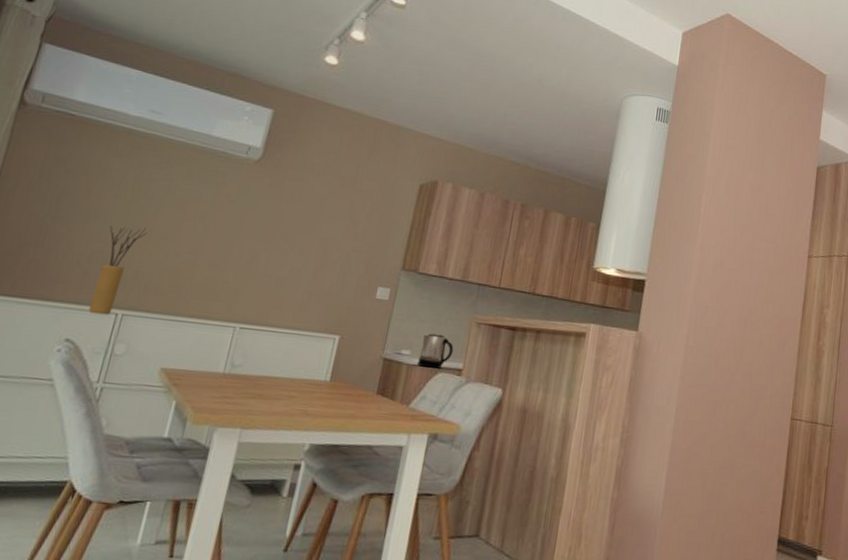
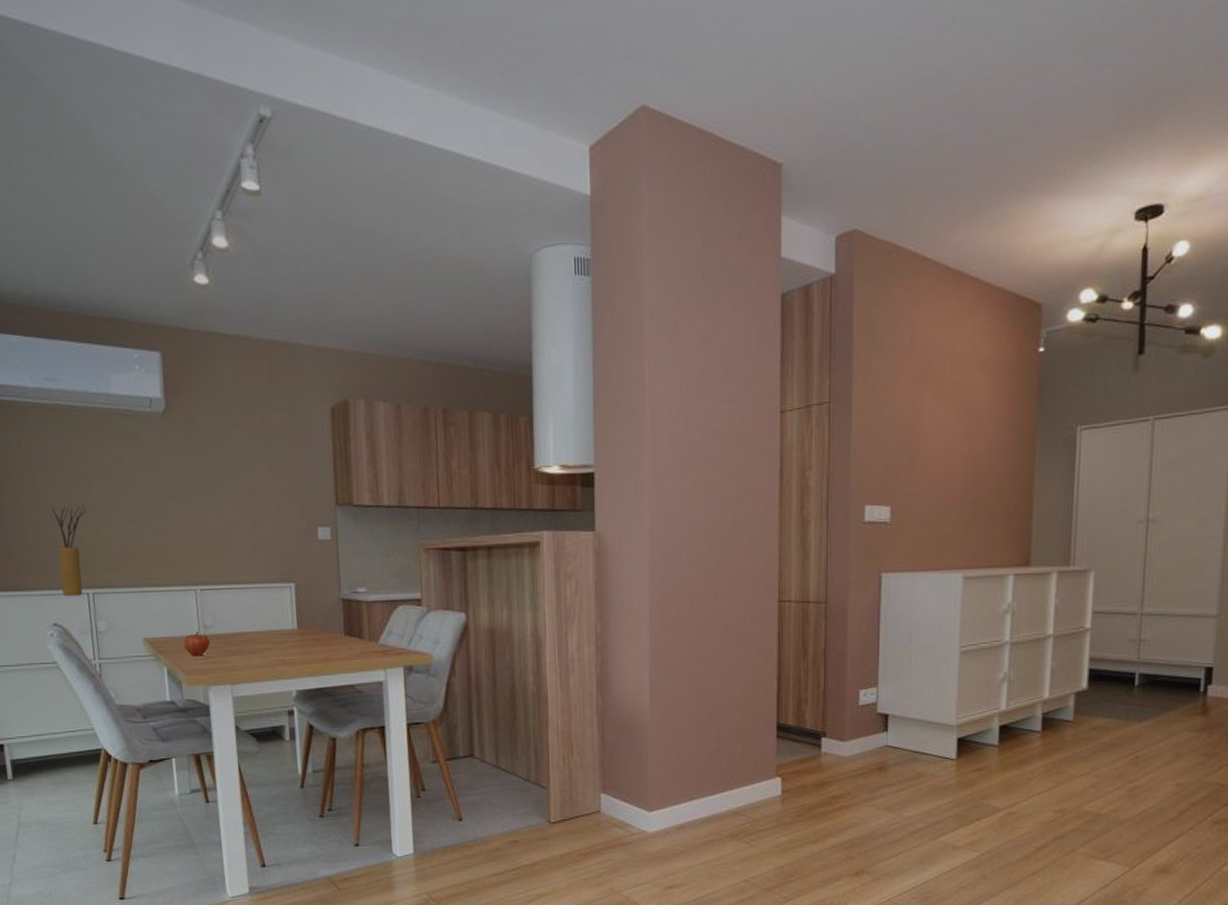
fruit: none [202,368,233,395] -> present [183,631,210,657]
kettle: present [418,333,454,369] -> none [374,566,409,603]

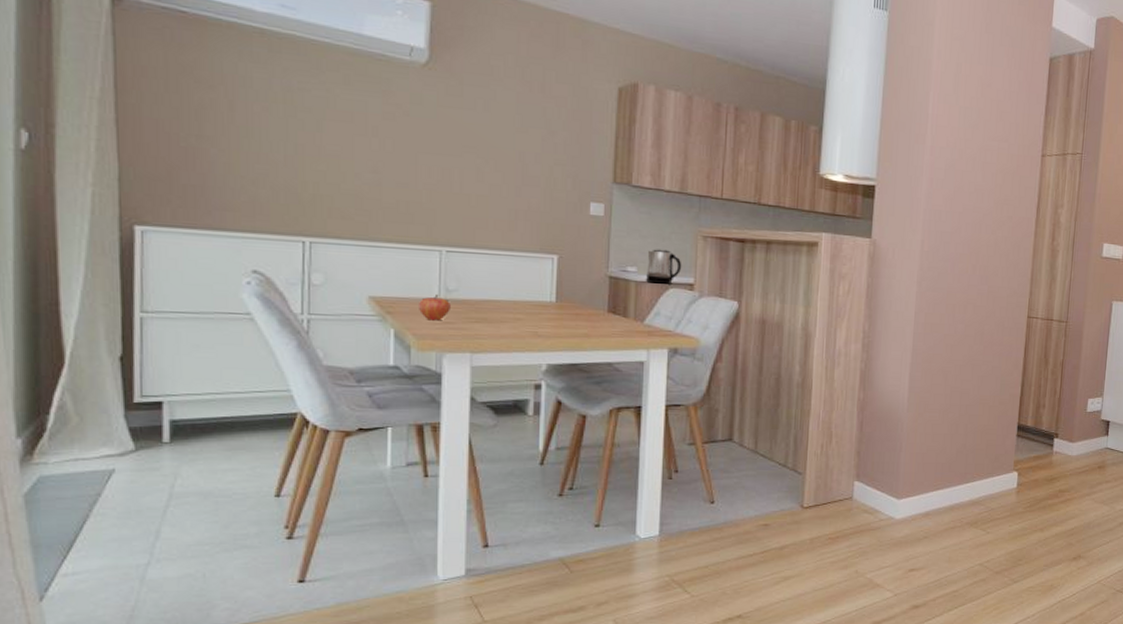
vase: present [52,503,87,597] -> none [269,144,316,244]
kettle: none [374,566,409,603] -> present [646,249,682,285]

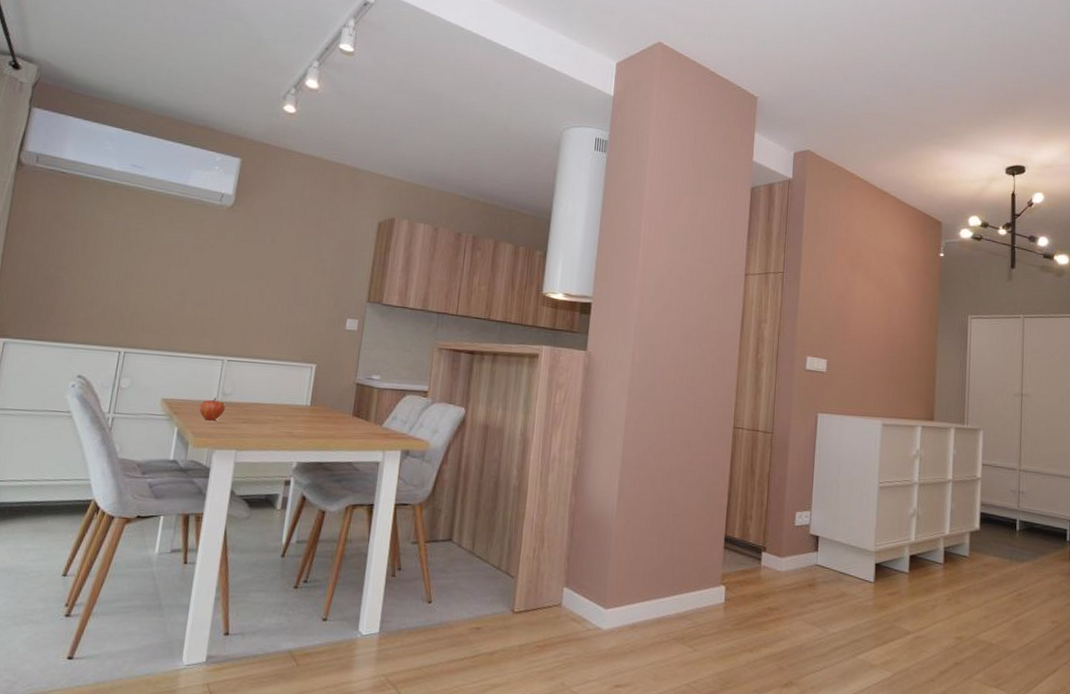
kettle: present [646,249,682,285] -> none [387,359,419,392]

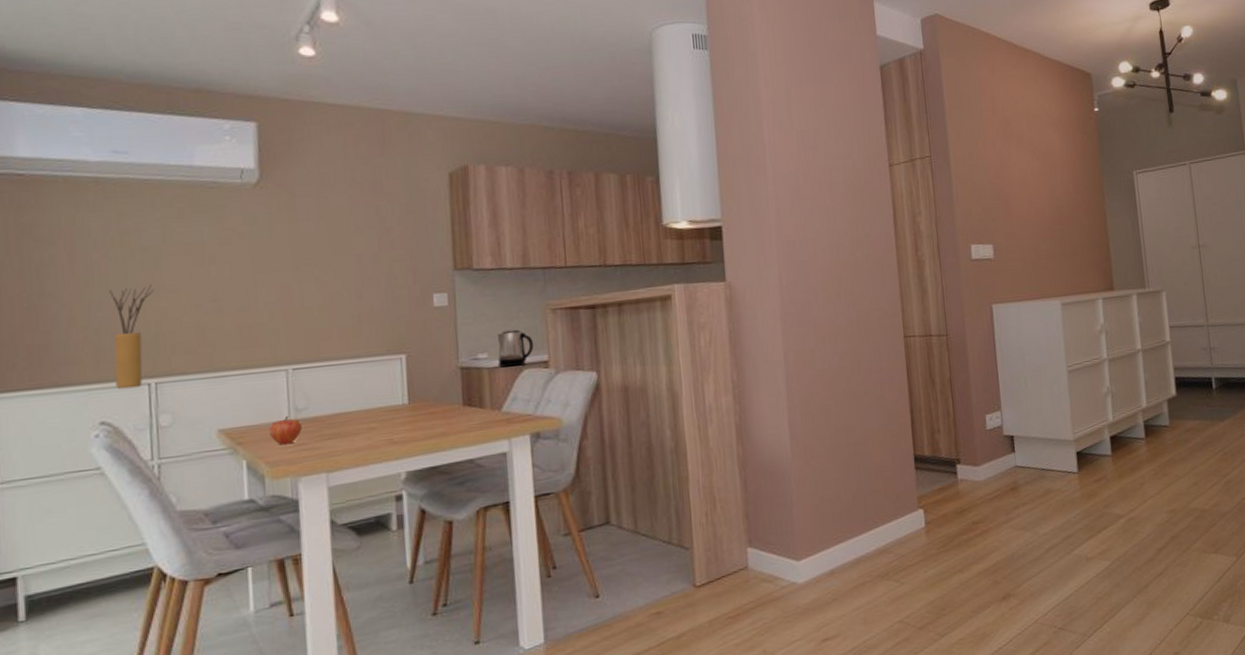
vase: none [95,272,140,353] -> present [109,283,155,390]
kettle: none [387,359,419,392] -> present [496,329,534,368]

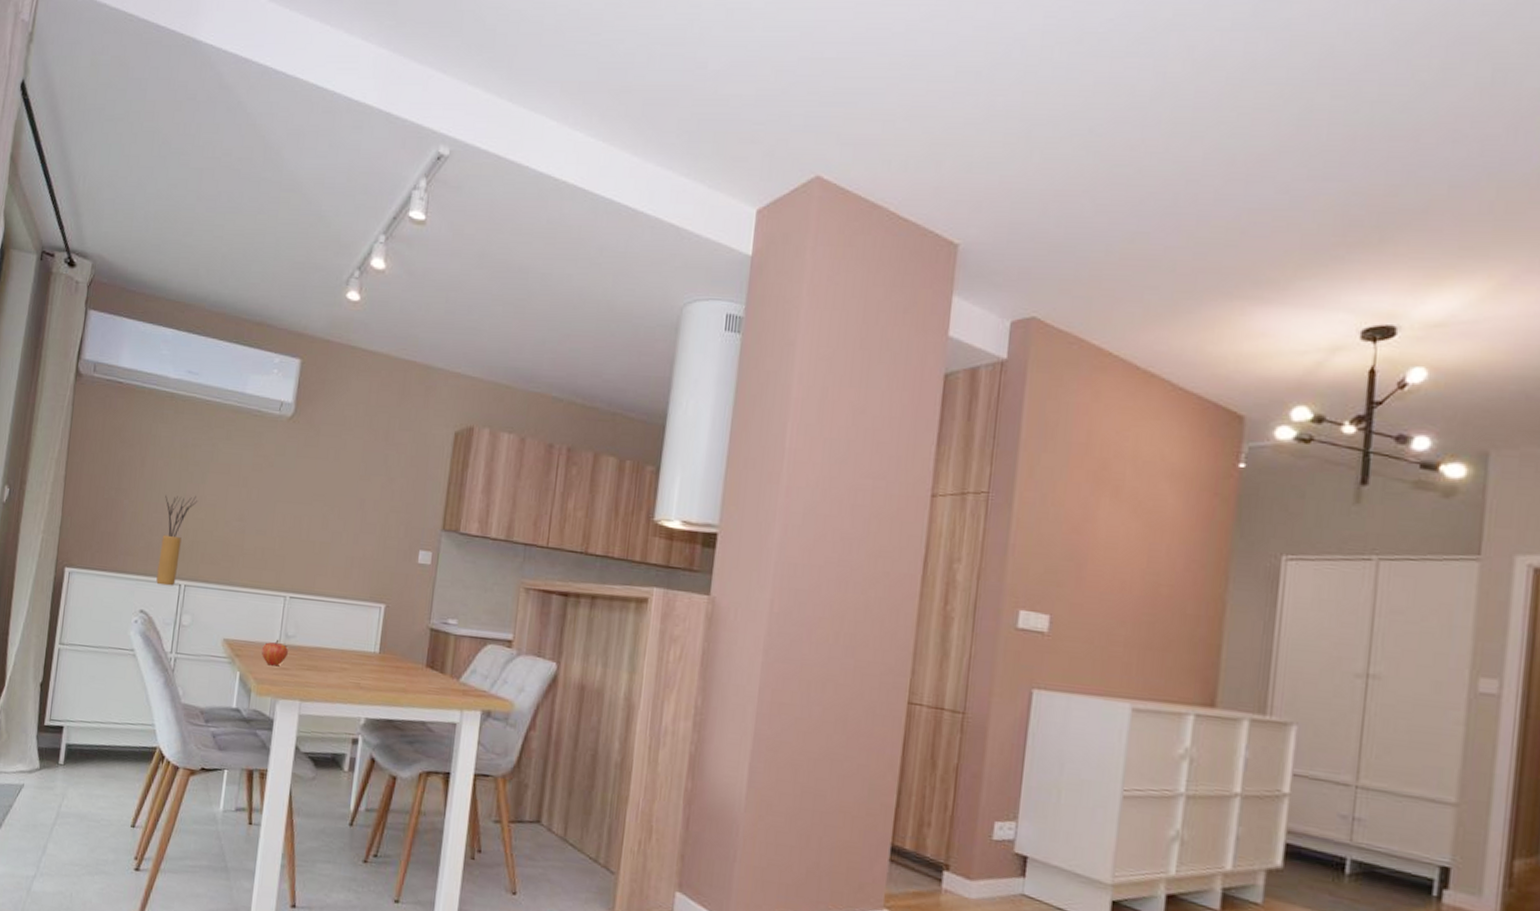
kettle: present [496,329,534,368] -> none [465,600,503,640]

